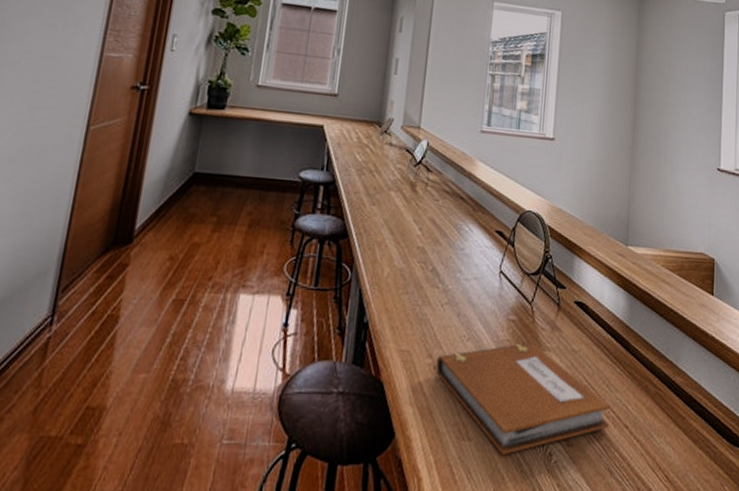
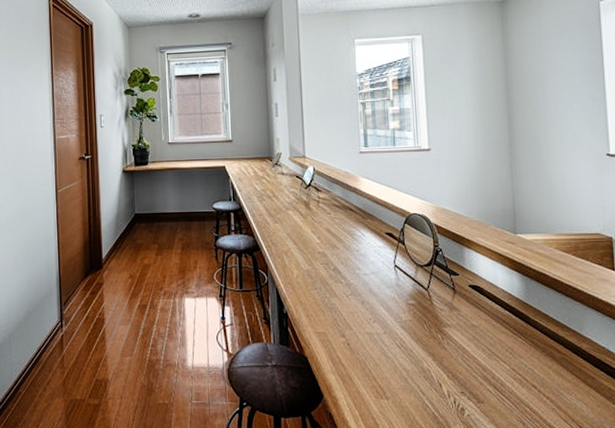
notebook: present [436,343,611,455] -> none [349,322,517,410]

